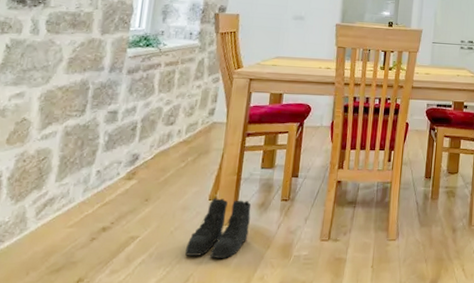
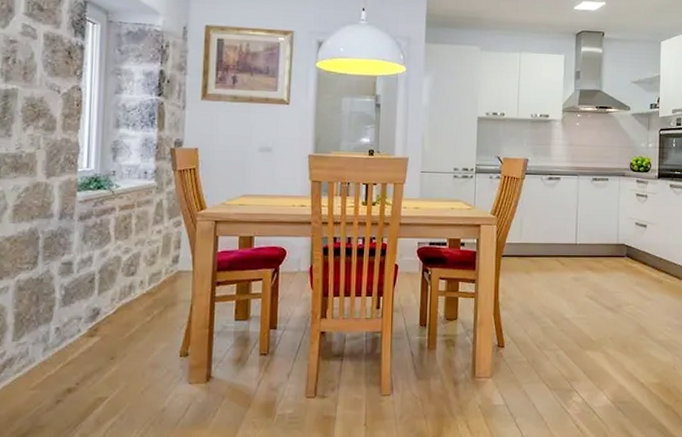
boots: present [184,198,252,258] -> none [158,354,227,419]

